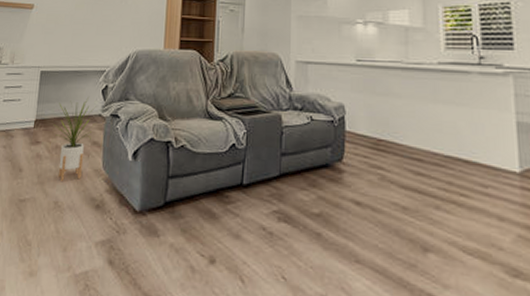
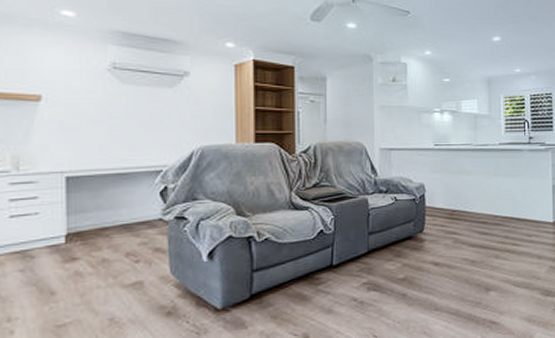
house plant: present [53,97,96,181] -> none [95,202,155,296]

